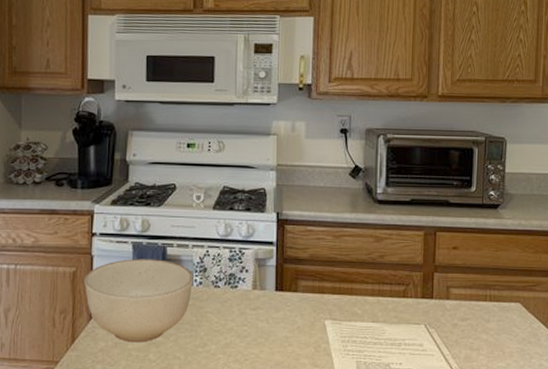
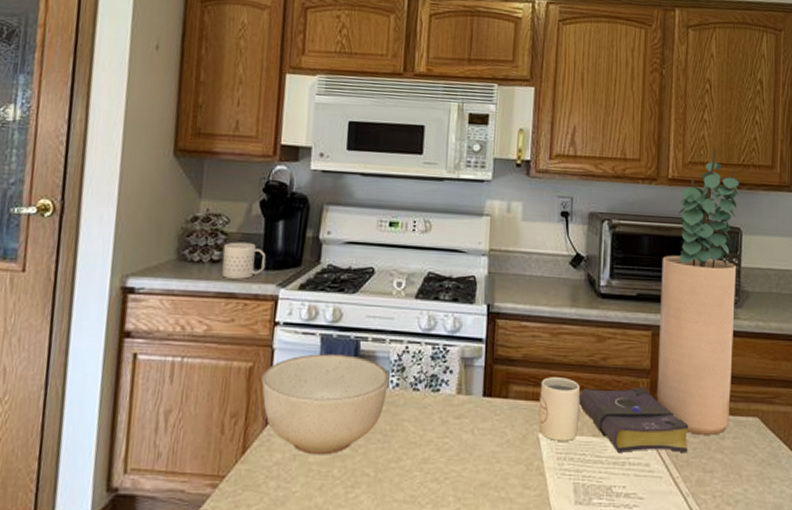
mug: none [43,166,81,197] -> present [221,242,266,279]
mug: none [325,273,361,326] -> present [539,377,581,441]
book: none [360,280,458,335] -> present [579,387,689,453]
vase: none [428,67,505,319] -> present [656,149,740,435]

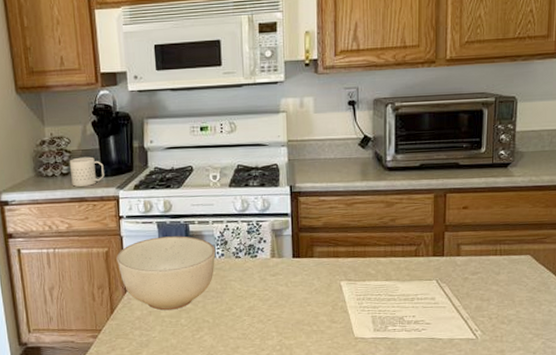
mug: present [539,377,581,441] -> none [340,237,374,286]
book: present [579,387,689,453] -> none [373,240,468,291]
vase: present [656,149,740,435] -> none [439,26,516,273]

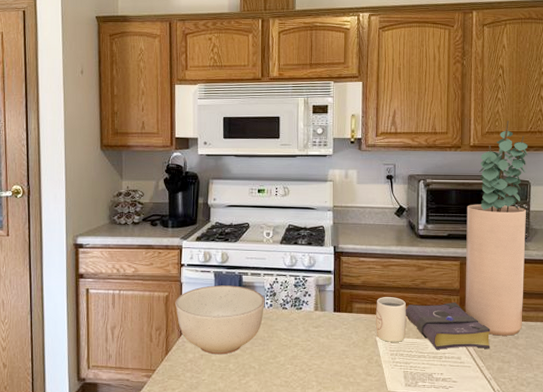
mug: present [69,156,104,187] -> none [140,209,171,235]
mug: none [340,237,374,286] -> present [376,297,407,342]
book: none [373,240,468,291] -> present [406,303,491,350]
vase: none [439,26,516,273] -> present [465,121,528,336]

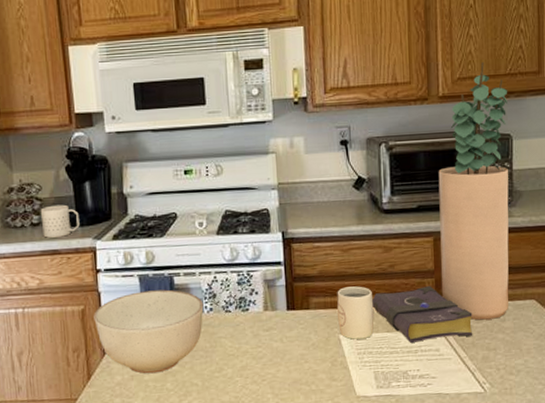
mug: none [140,209,171,235] -> present [40,204,80,238]

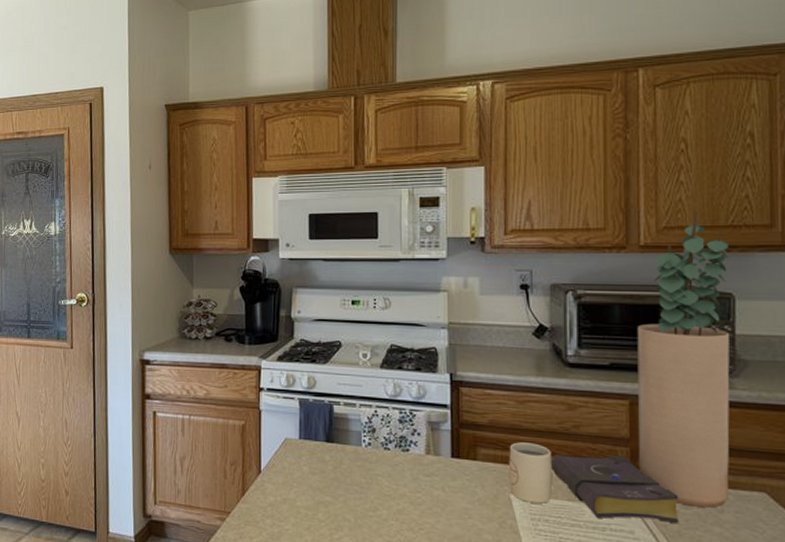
mug: present [40,204,80,238] -> none [213,322,248,352]
bowl: present [94,289,204,374] -> none [253,415,362,501]

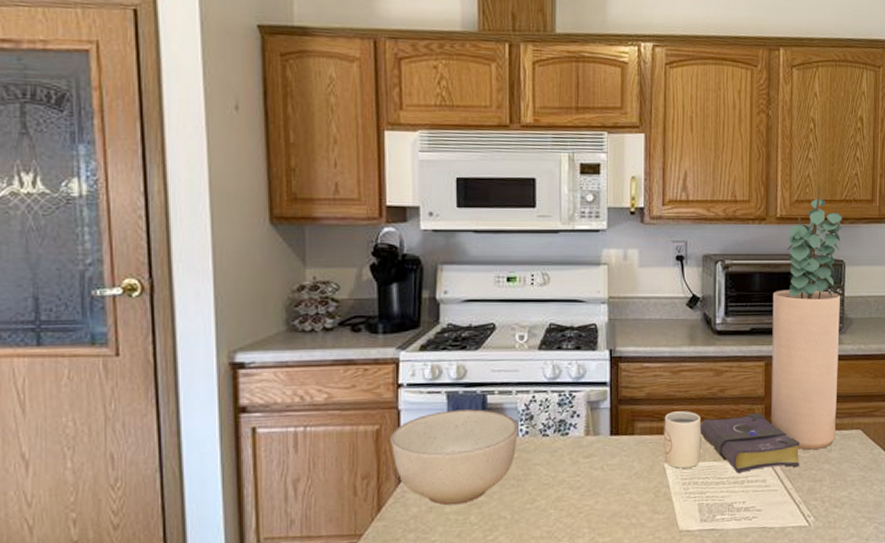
bowl: none [253,415,362,501] -> present [390,409,519,506]

